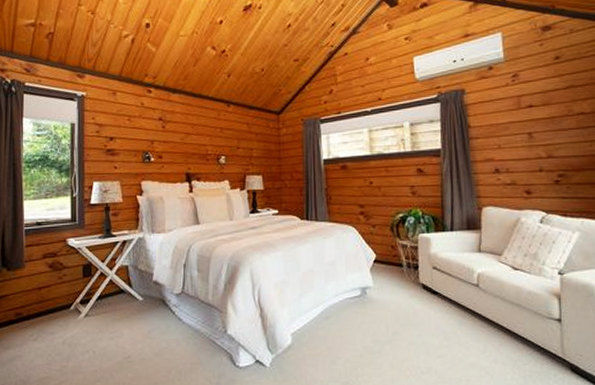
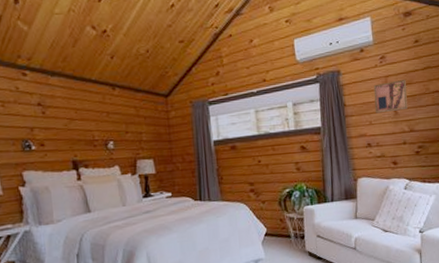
wall art: none [503,100,545,136] -> present [373,80,408,113]

